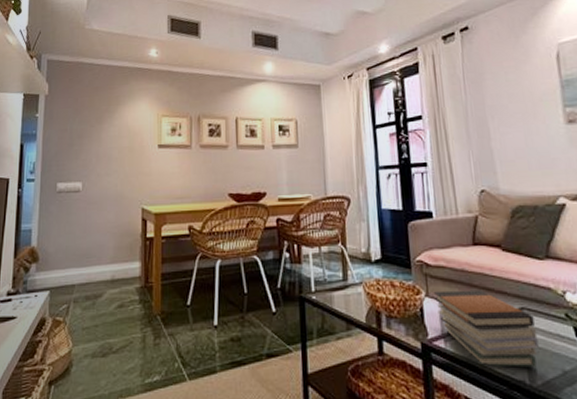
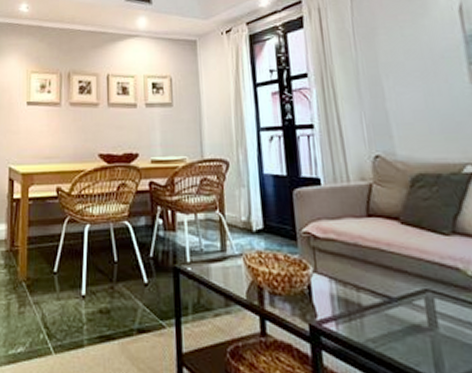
book stack: present [434,290,539,368] -> none [324,266,447,359]

